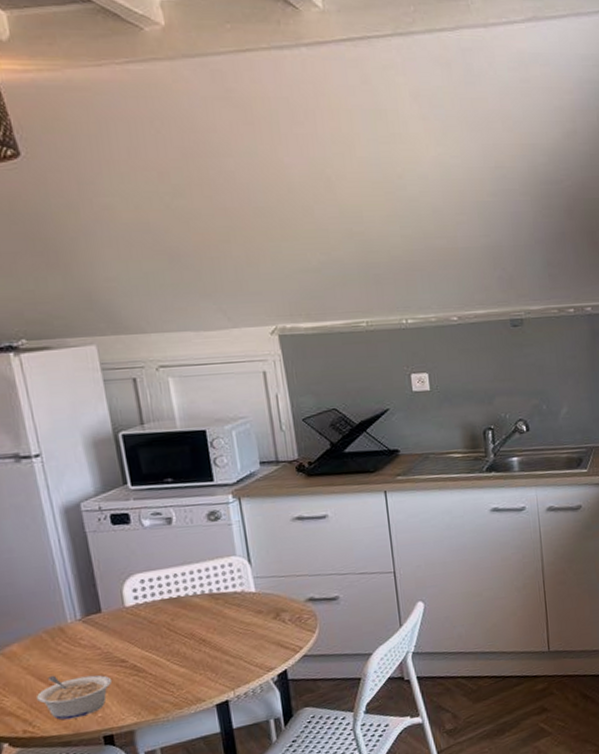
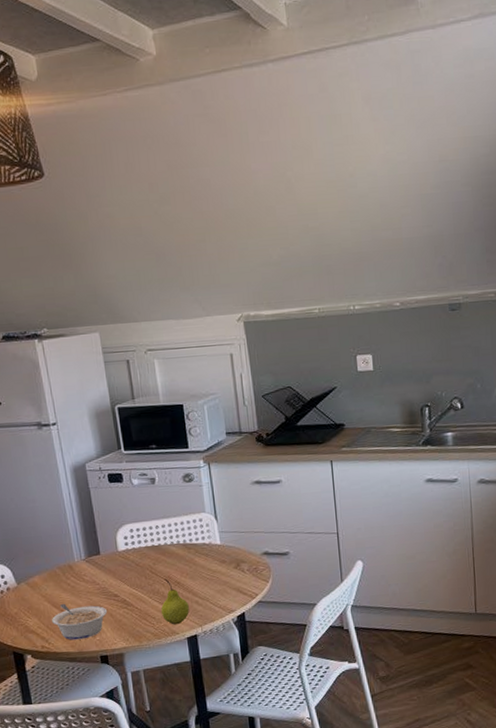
fruit: none [181,636,218,691] -> present [160,578,189,625]

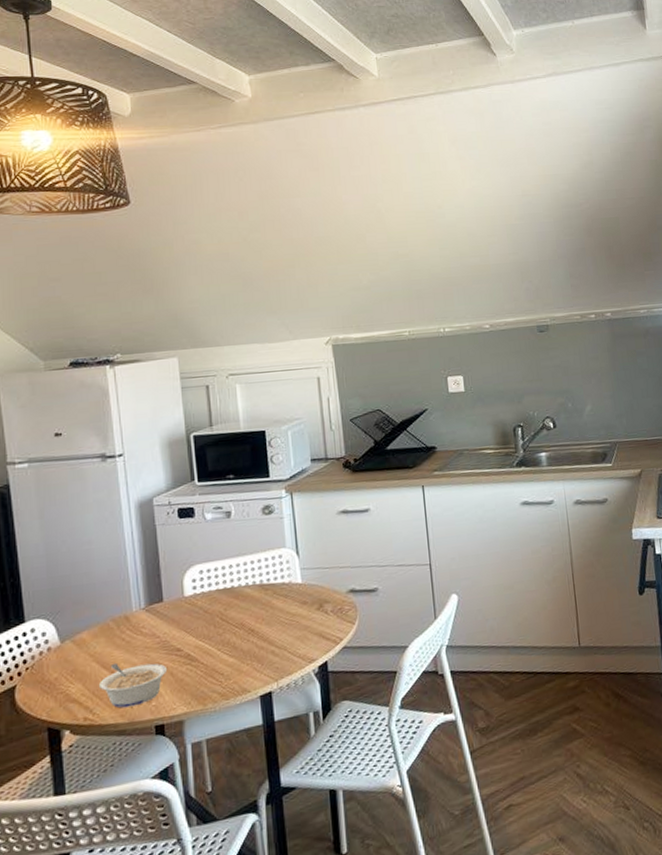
fruit: present [160,578,189,625] -> none [230,626,264,682]

